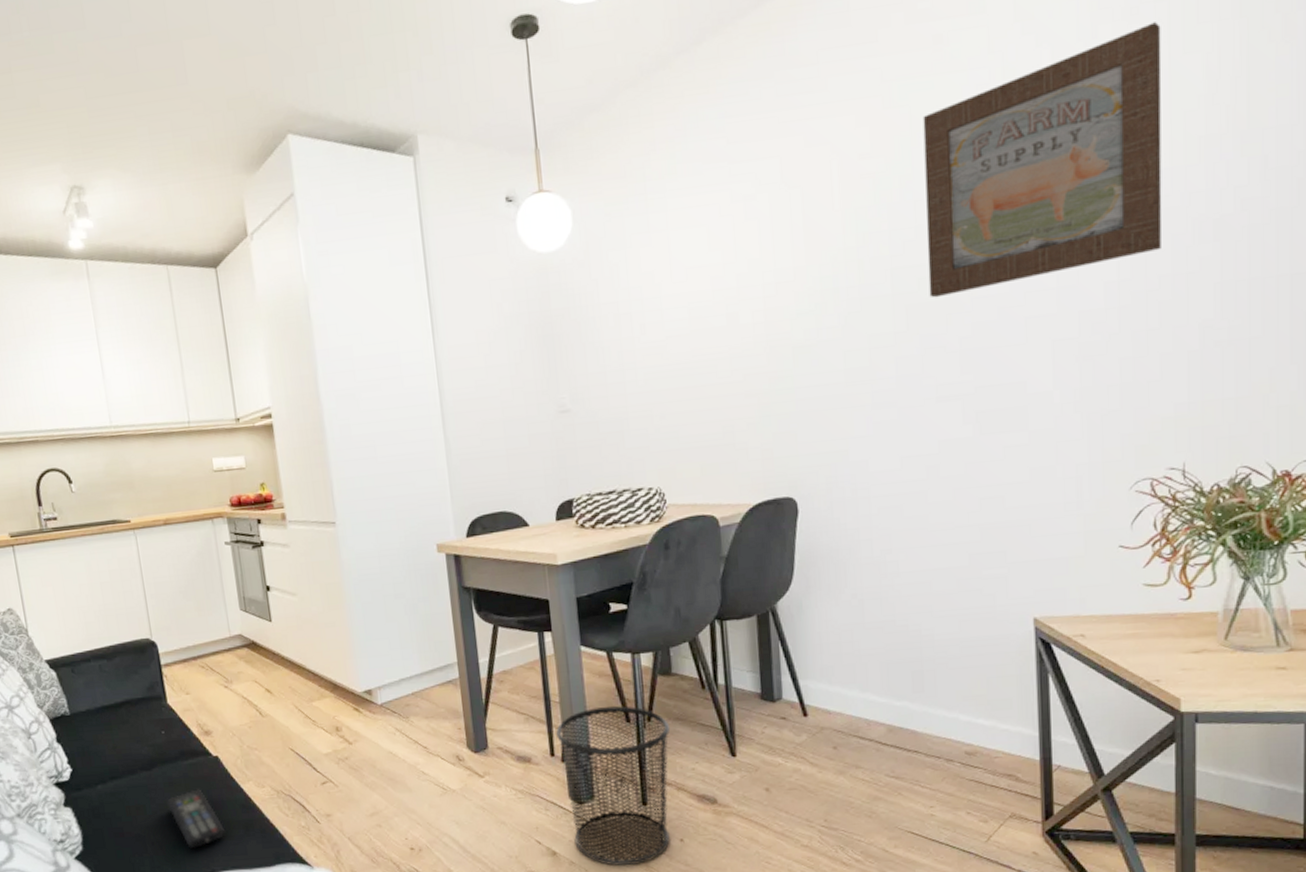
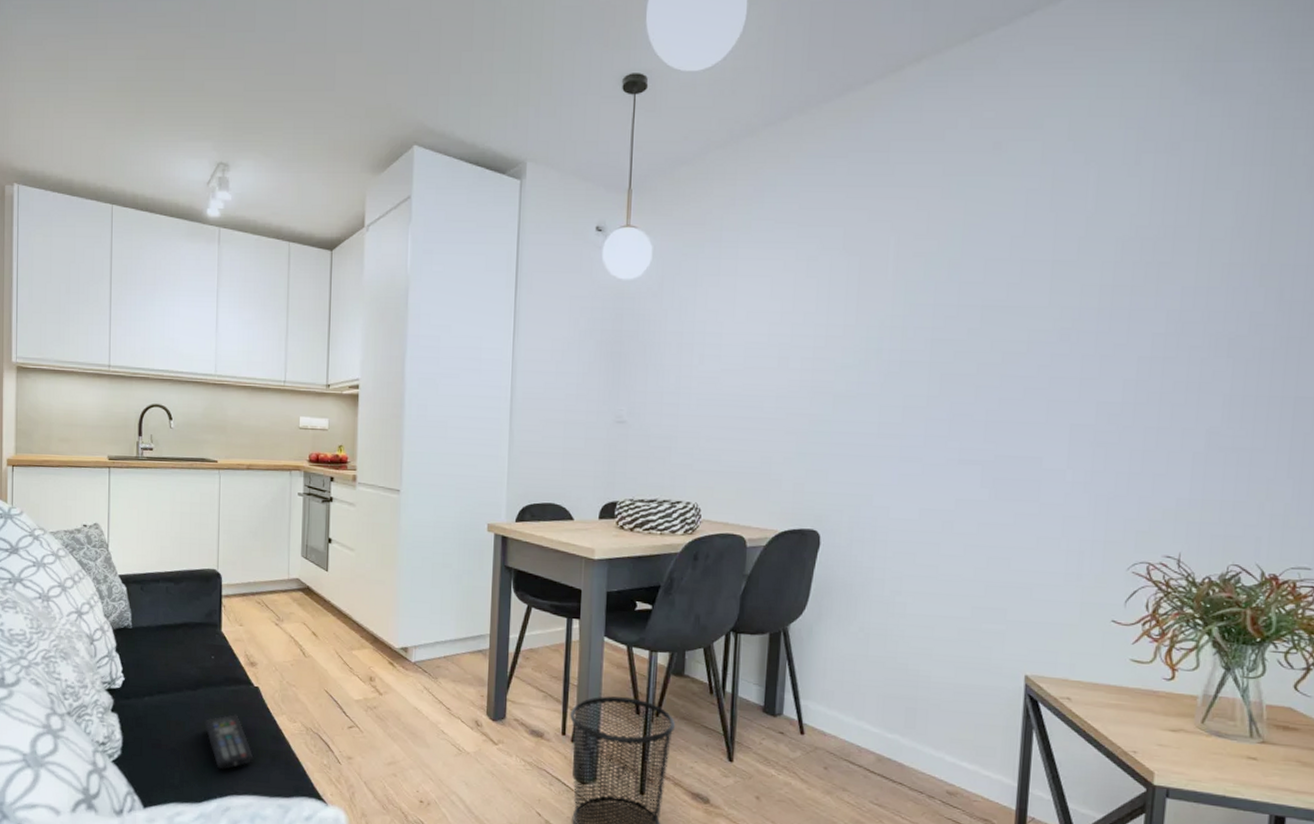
wall art: present [922,22,1162,298] -> none [963,158,1198,371]

